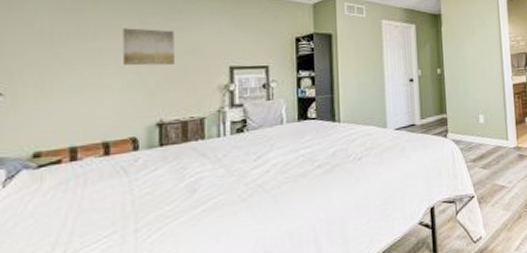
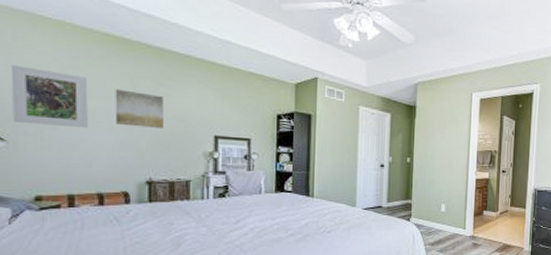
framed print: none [11,14,94,75] -> present [11,65,88,129]

